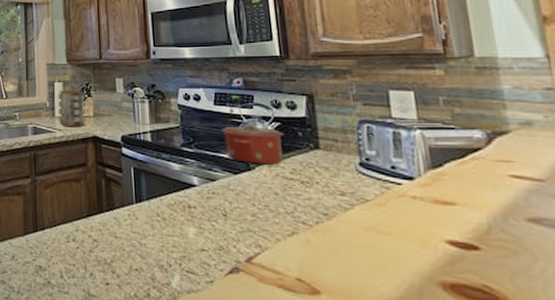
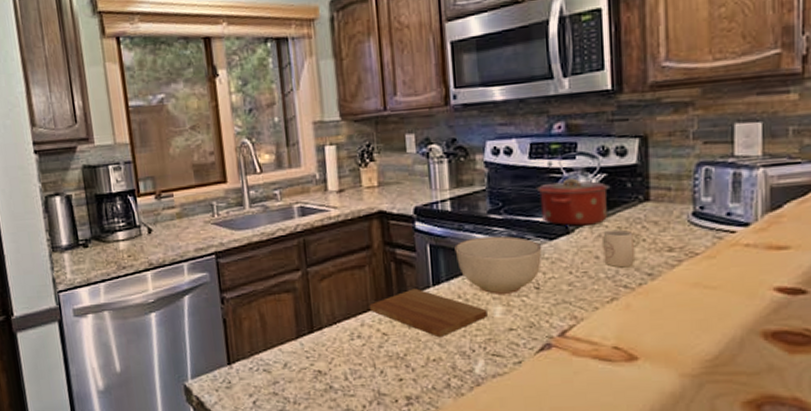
spice rack: present [58,85,87,127] -> none [330,148,370,203]
cutting board: none [83,203,182,250] -> present [369,288,487,338]
bowl: none [154,165,228,218] -> present [454,236,543,294]
mug: none [279,171,311,206] -> present [601,229,635,268]

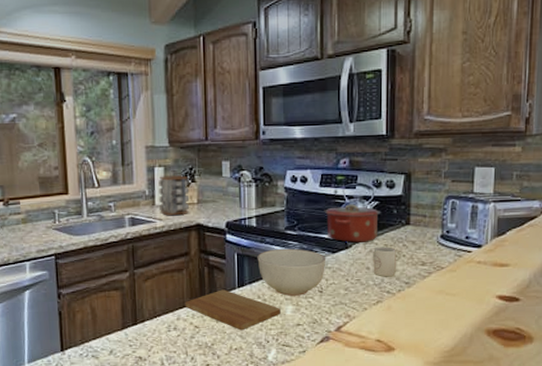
spice rack: none [330,148,370,203] -> present [158,170,190,216]

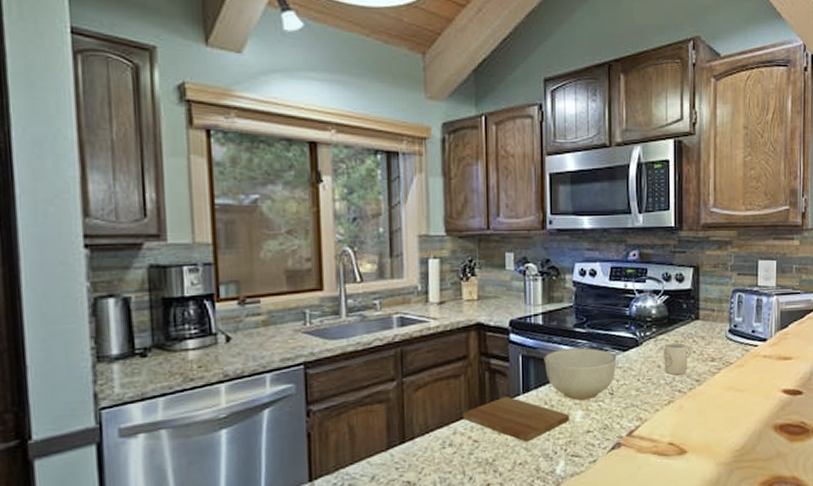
spice rack: present [158,170,190,216] -> none [433,263,469,315]
casserole: present [324,204,381,243] -> none [614,298,671,340]

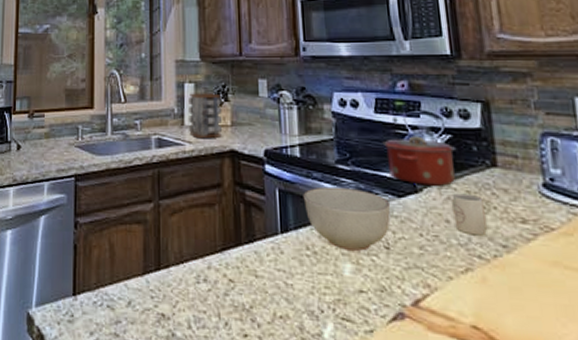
spice rack: none [433,263,469,315] -> present [188,87,223,139]
cutting board: present [462,396,569,442] -> none [217,234,336,292]
casserole: none [614,298,671,340] -> present [382,136,457,186]

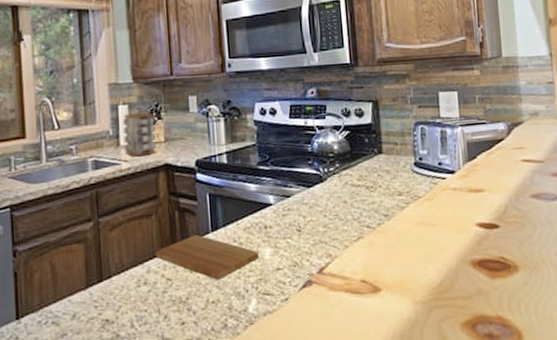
cutting board: none [217,234,336,292] -> present [155,234,259,280]
bowl: present [303,186,391,251] -> none [230,184,302,238]
casserole: present [382,136,457,186] -> none [295,134,353,176]
mug: present [451,193,487,236] -> none [348,177,374,211]

